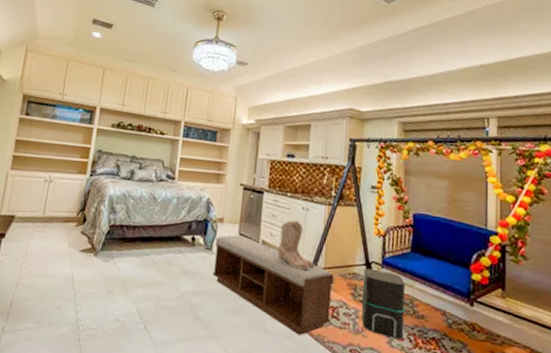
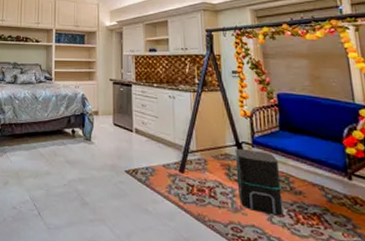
bench: present [212,235,334,336] -> none [93,125,209,216]
boots: present [277,220,315,270] -> none [151,108,187,154]

